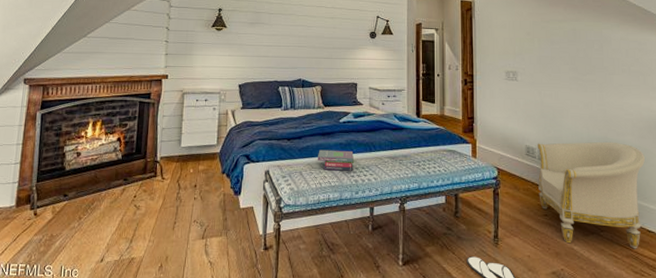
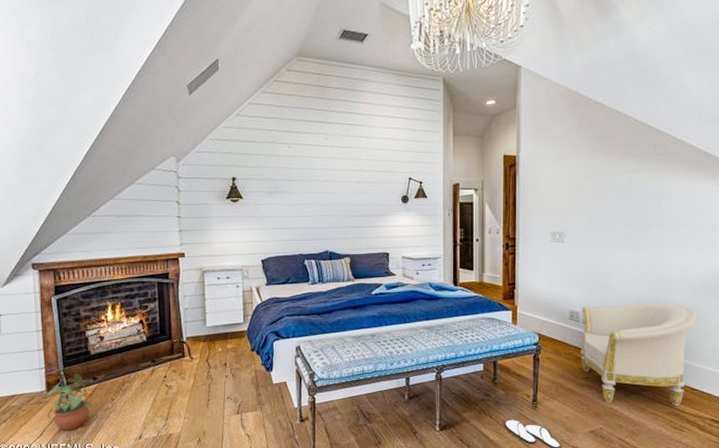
potted plant: none [11,189,59,250] -> present [43,373,92,431]
books: present [318,149,355,172] -> none [350,323,389,344]

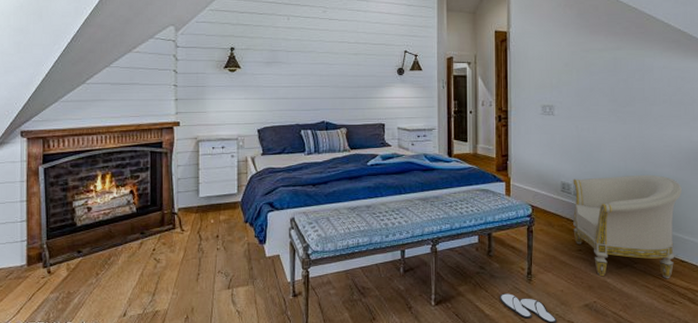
potted plant: present [43,373,92,431] -> none [23,246,75,308]

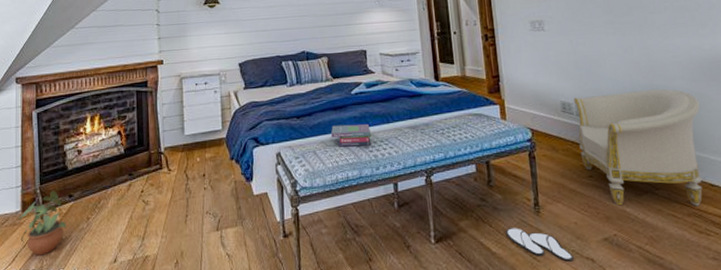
potted plant: none [23,246,75,308] -> present [18,191,67,256]
books: none [345,194,384,216] -> present [331,124,372,147]

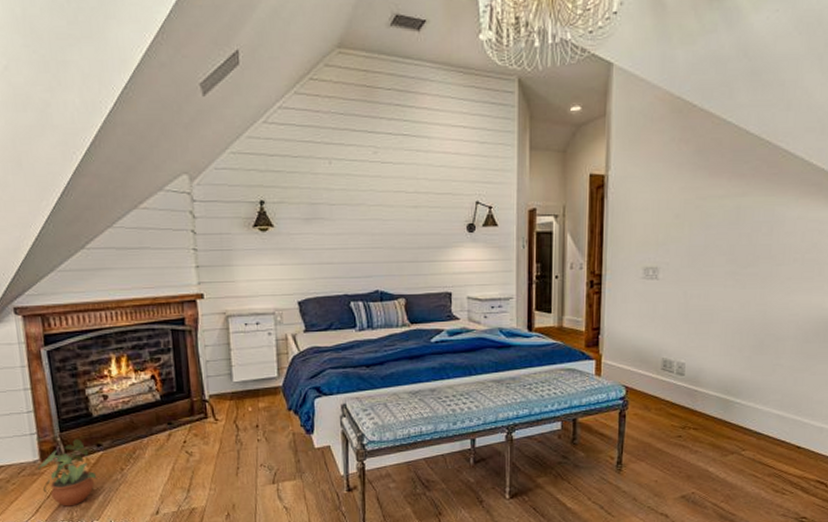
books: present [331,124,372,147] -> none [405,375,451,401]
slippers: present [506,228,575,262] -> none [584,485,649,517]
armchair: present [573,88,703,206] -> none [673,348,806,467]

